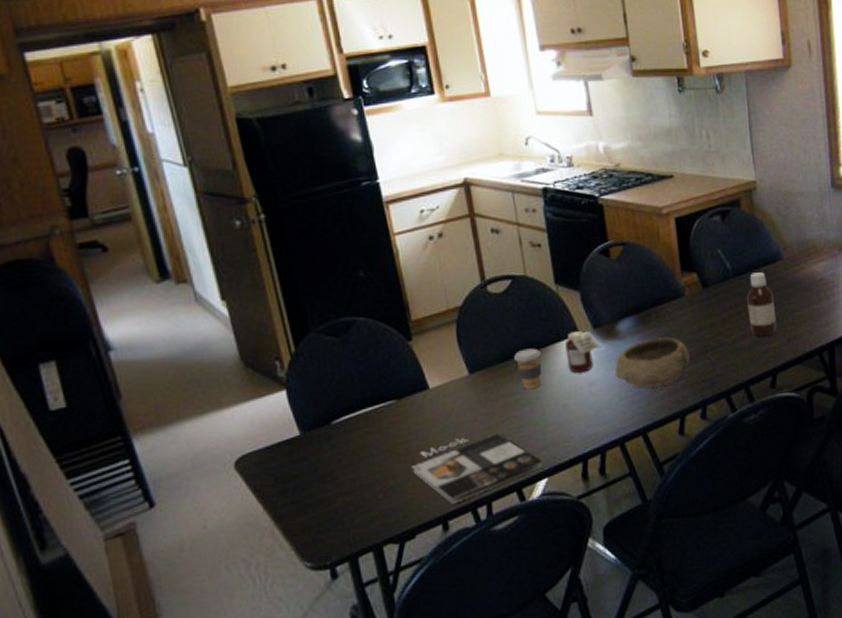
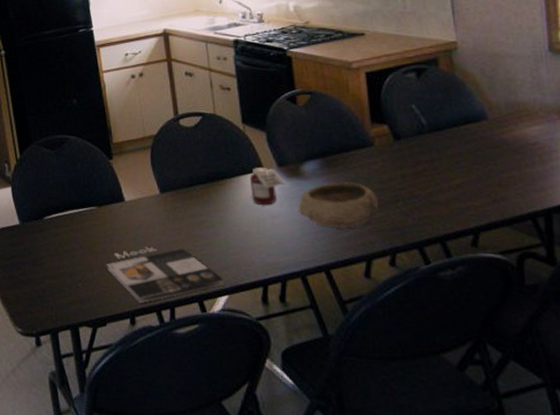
coffee cup: present [513,348,542,390] -> none [200,177,227,214]
bottle: present [747,272,777,337] -> none [444,130,480,194]

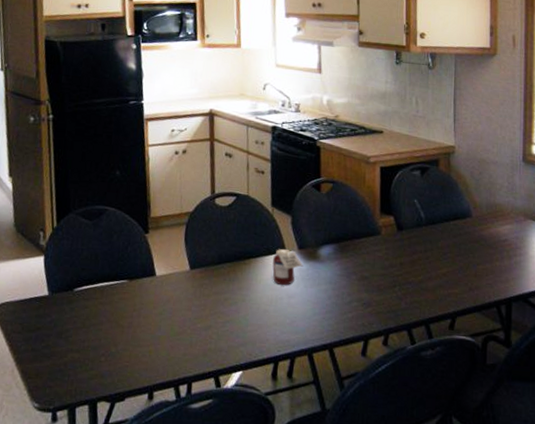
magazine: present [106,247,224,304] -> none [131,322,240,379]
bowl: present [298,182,379,229] -> none [311,266,380,310]

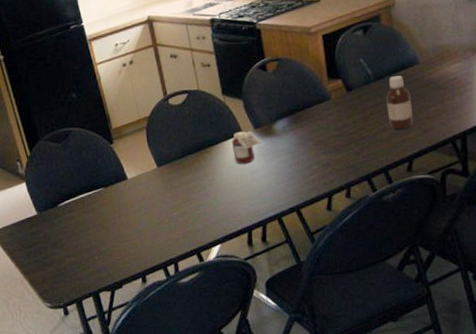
bottle: none [435,224,461,283] -> present [386,75,413,130]

